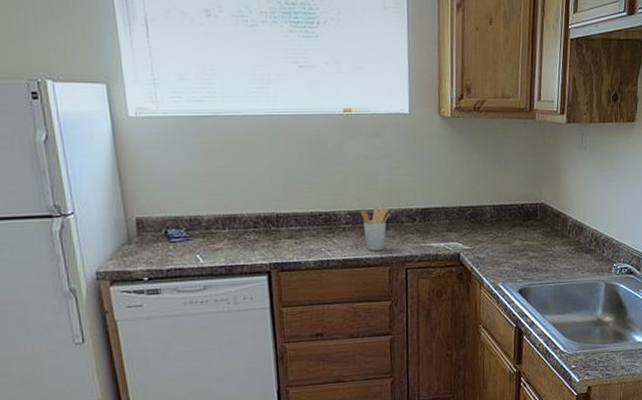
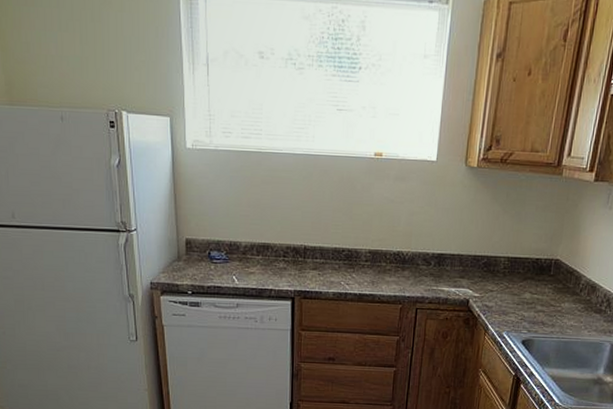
utensil holder: present [360,206,390,251] -> none [380,248,407,290]

